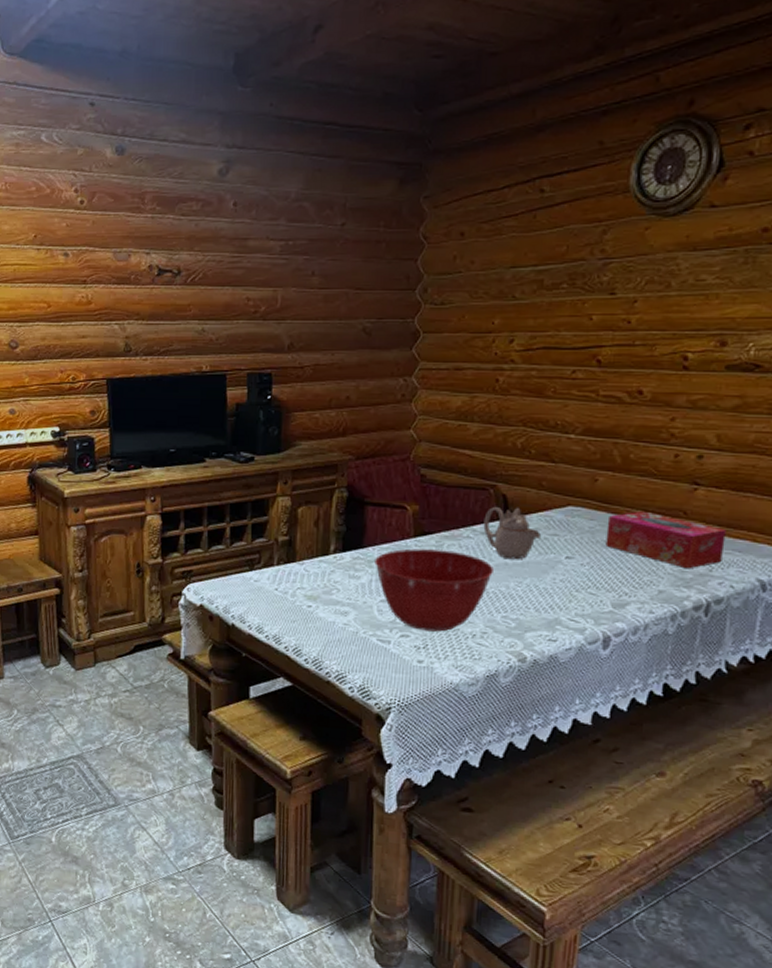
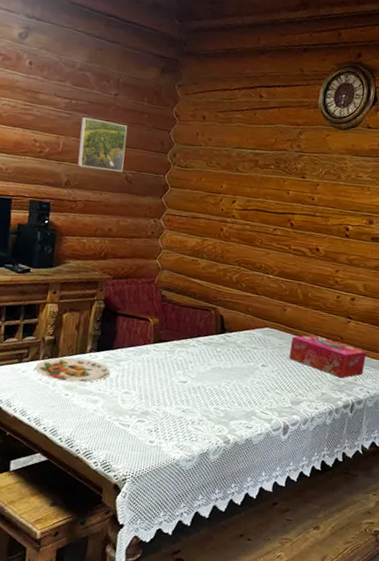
plate: none [269,561,362,591] -> present [35,357,111,383]
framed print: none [301,259,361,324] -> present [78,116,127,172]
mixing bowl: present [374,548,493,632] -> none [121,352,211,419]
teapot: present [483,506,541,560] -> none [205,323,245,366]

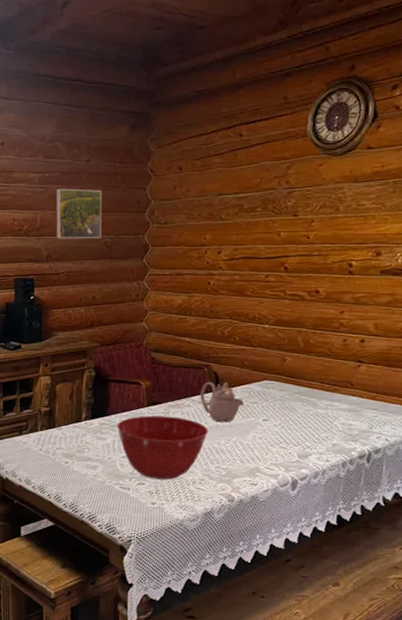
plate: present [35,357,111,383] -> none [35,426,107,450]
mixing bowl: none [121,352,211,419] -> present [117,415,208,480]
teapot: none [205,323,245,366] -> present [200,381,244,423]
tissue box: present [289,334,366,379] -> none [293,383,382,427]

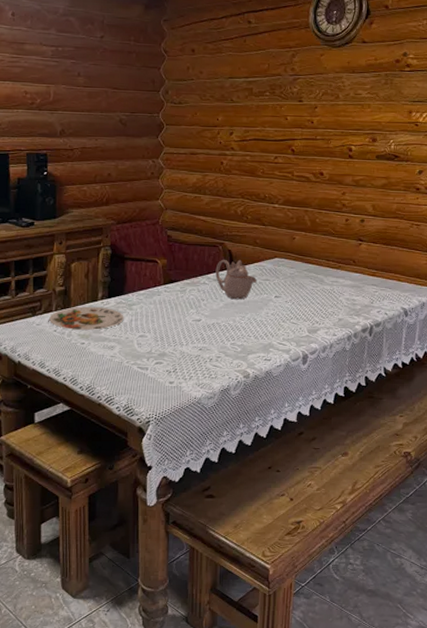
plate: none [35,426,107,450] -> present [49,306,124,330]
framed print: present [56,188,102,239] -> none [69,63,117,115]
mixing bowl: present [117,415,208,480] -> none [134,294,224,358]

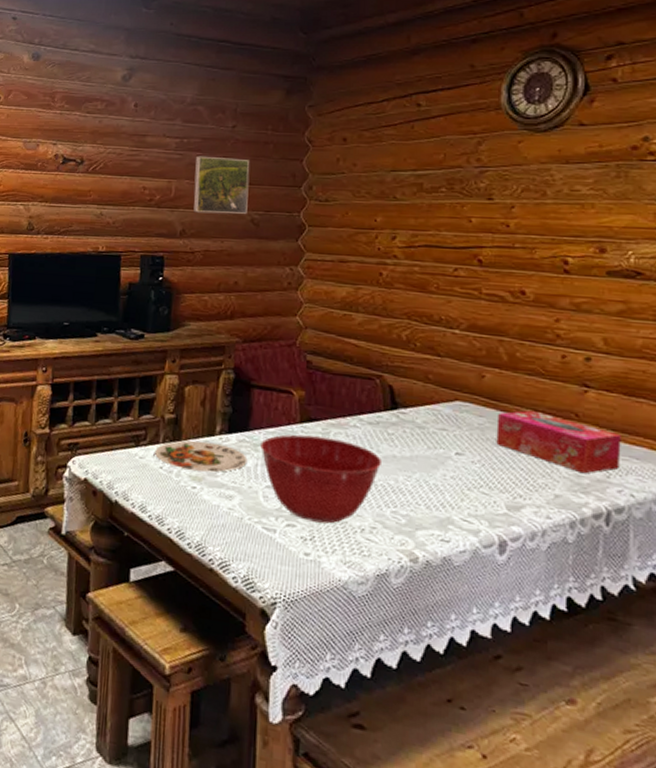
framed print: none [69,63,117,115] -> present [193,156,250,214]
mixing bowl: none [134,294,224,358] -> present [260,434,381,524]
teapot: present [215,259,257,300] -> none [370,396,429,453]
tissue box: none [302,260,381,302] -> present [496,410,621,474]

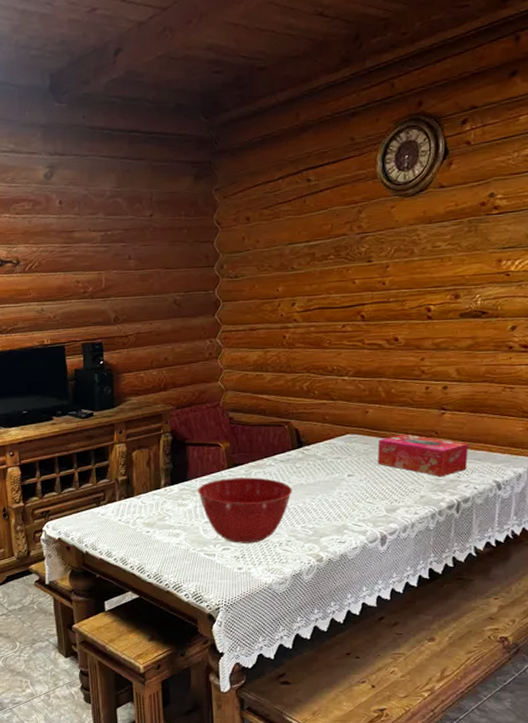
plate: present [155,440,248,473] -> none [113,494,188,518]
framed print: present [193,156,250,214] -> none [119,245,170,300]

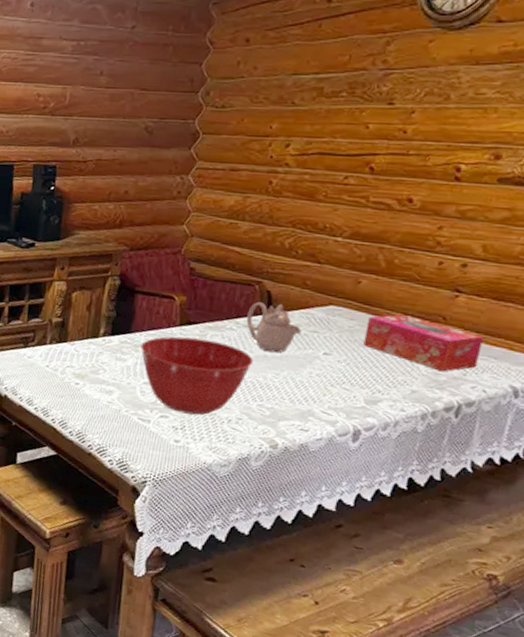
teapot: none [282,438,327,481] -> present [246,301,301,353]

